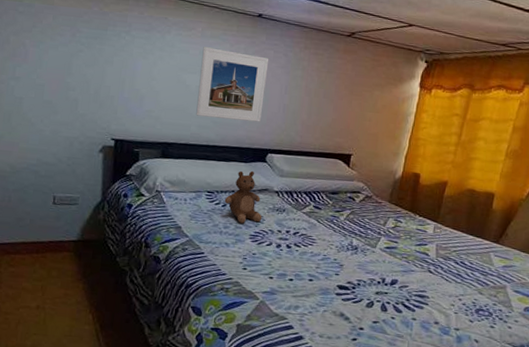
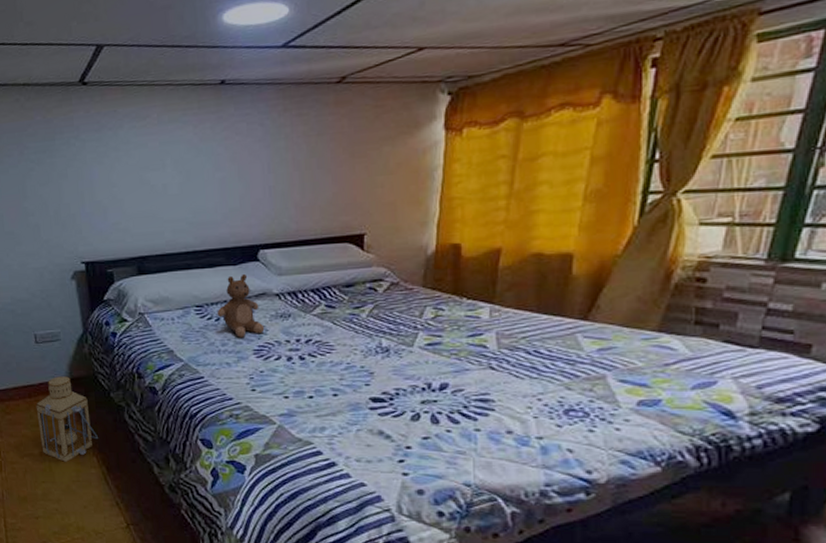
lantern: none [39,237,98,318] -> present [36,376,99,463]
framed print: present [196,47,269,122] -> none [162,133,244,220]

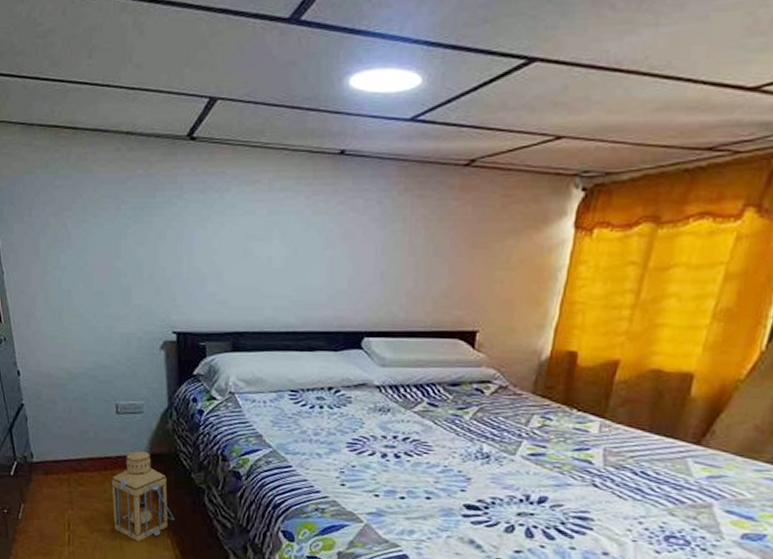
teddy bear: present [217,273,265,338] -> none [312,361,361,429]

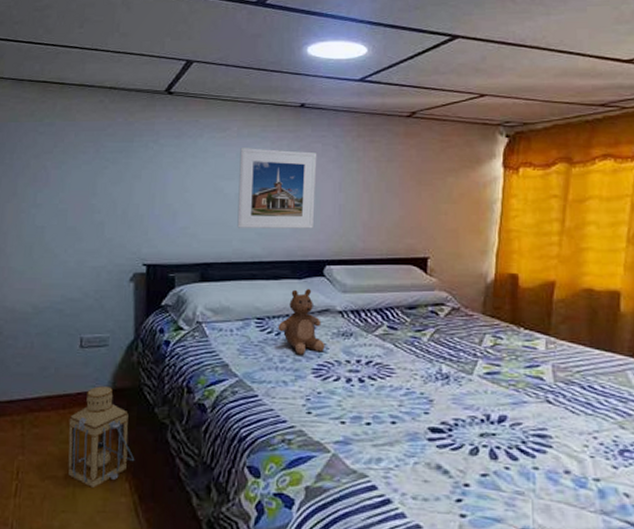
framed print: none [269,204,358,297] -> present [237,148,317,229]
teddy bear: none [312,361,361,429] -> present [278,288,325,355]

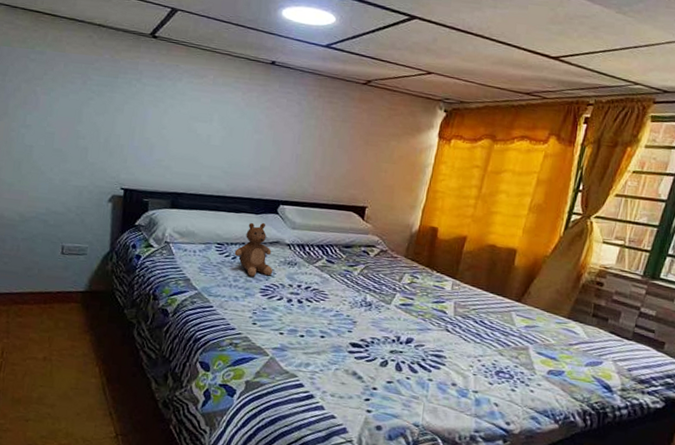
lantern: present [68,386,135,489] -> none [46,287,105,370]
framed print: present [237,148,317,229] -> none [206,95,282,173]

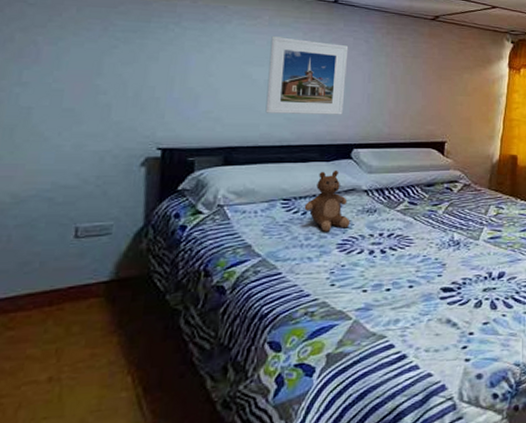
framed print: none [206,95,282,173] -> present [265,36,349,115]

